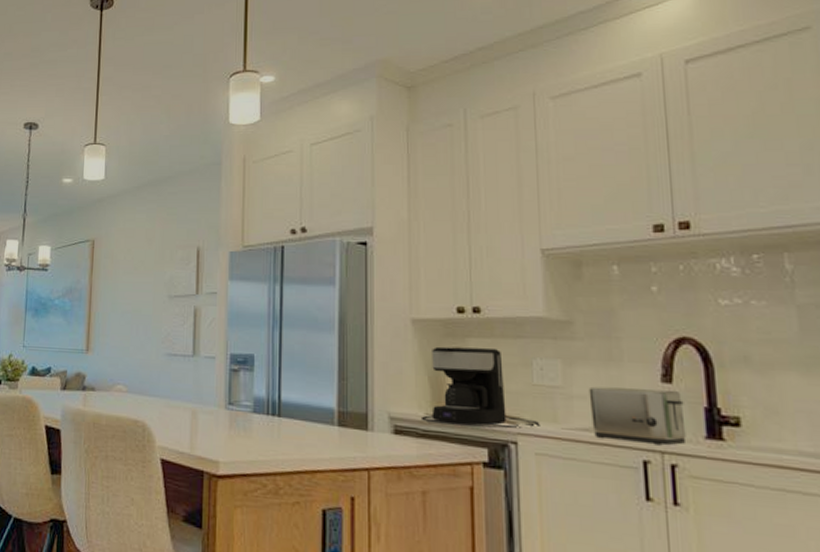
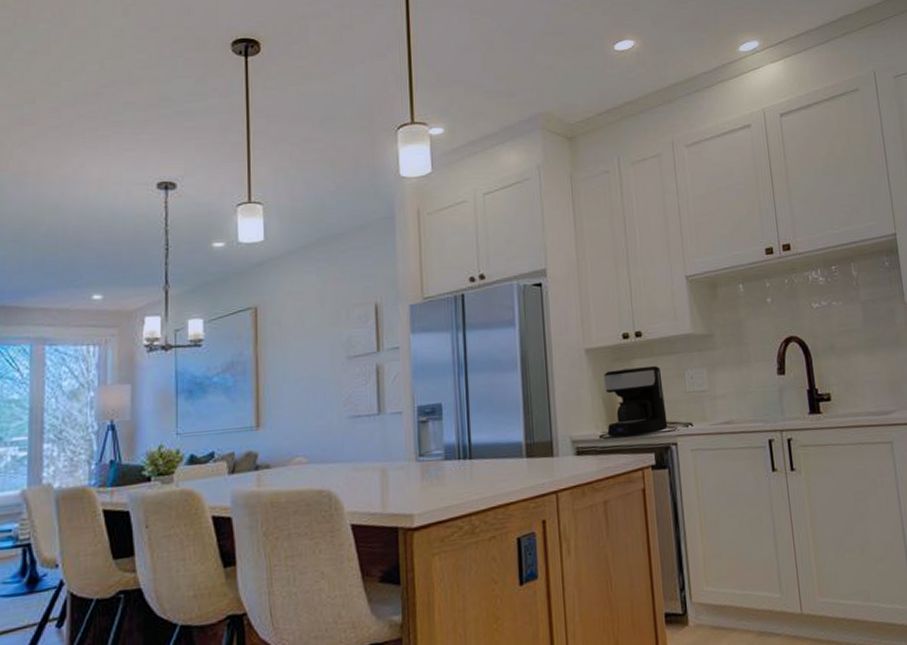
toaster: present [588,386,686,446] -> none [727,379,797,429]

